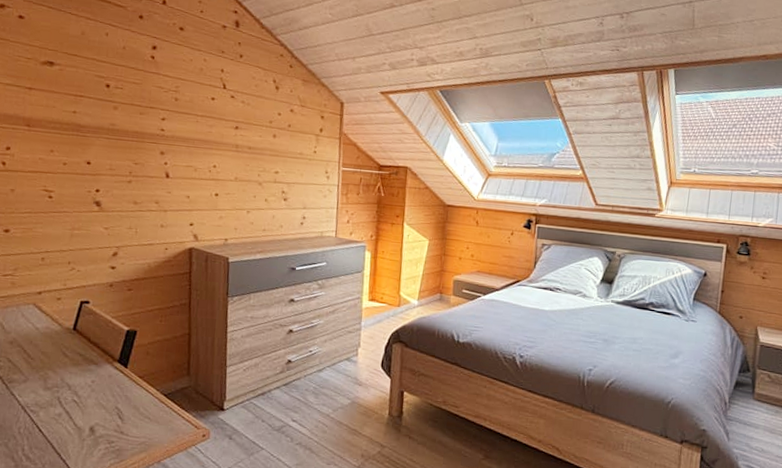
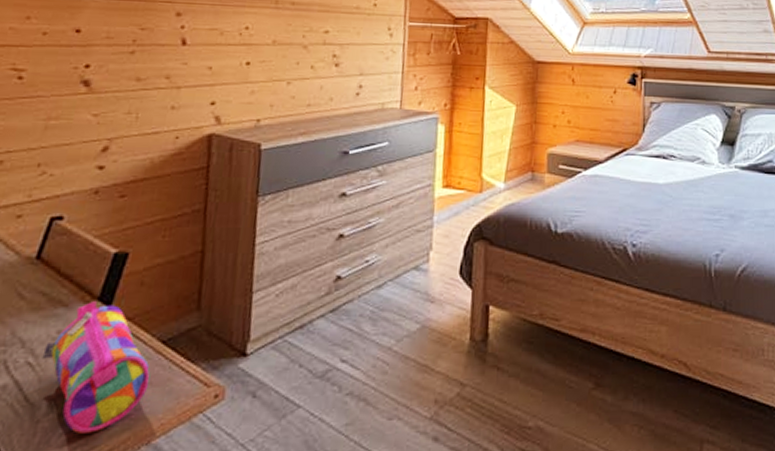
pencil case: none [83,363,158,451] -> present [42,301,151,434]

